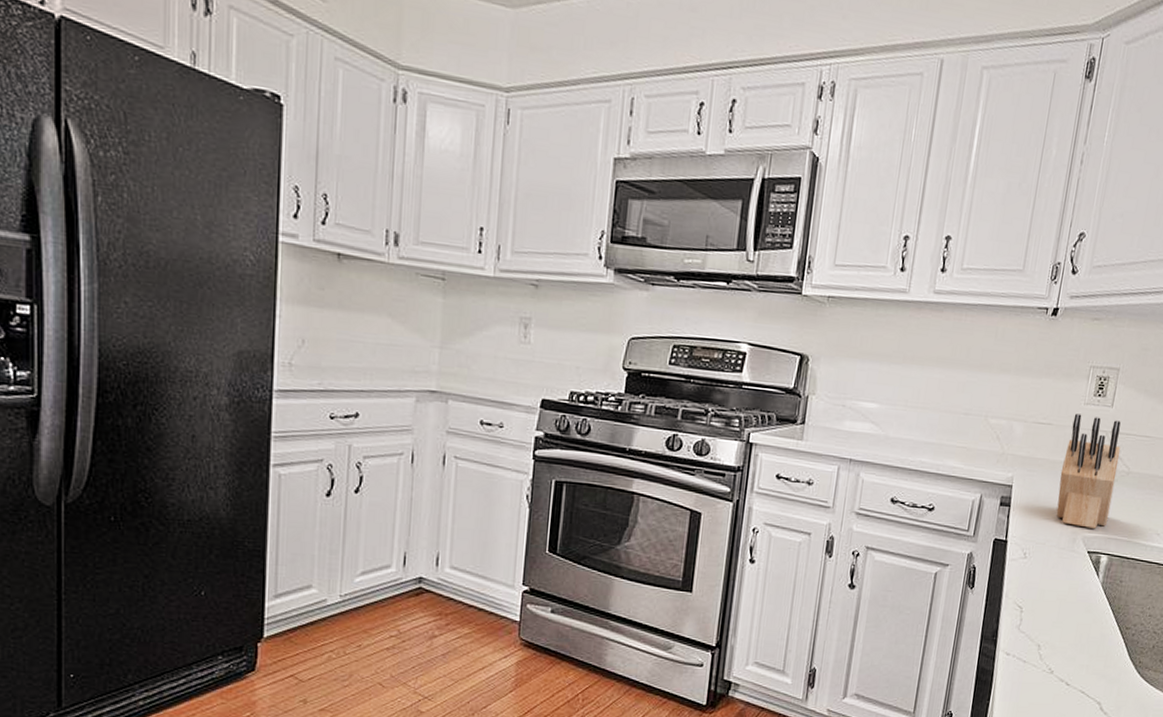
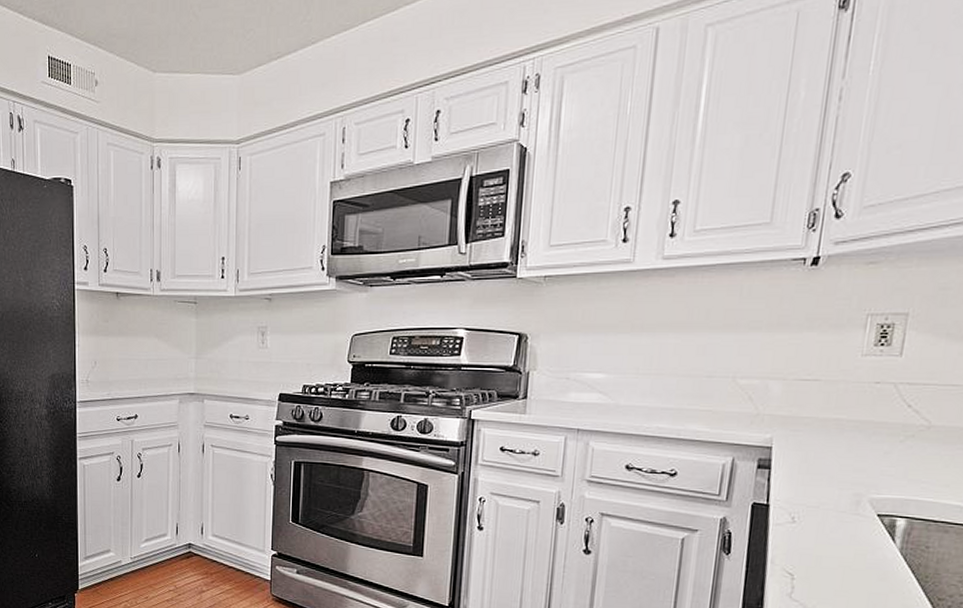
knife block: present [1056,413,1121,529] -> none [831,366,917,490]

